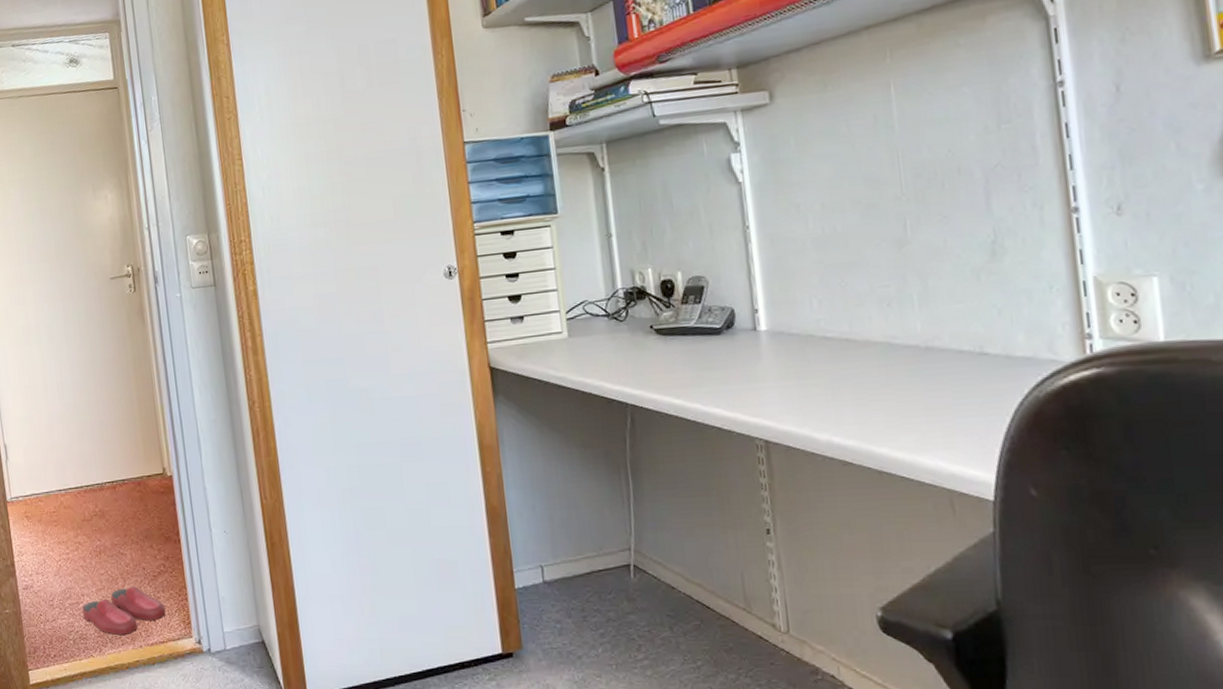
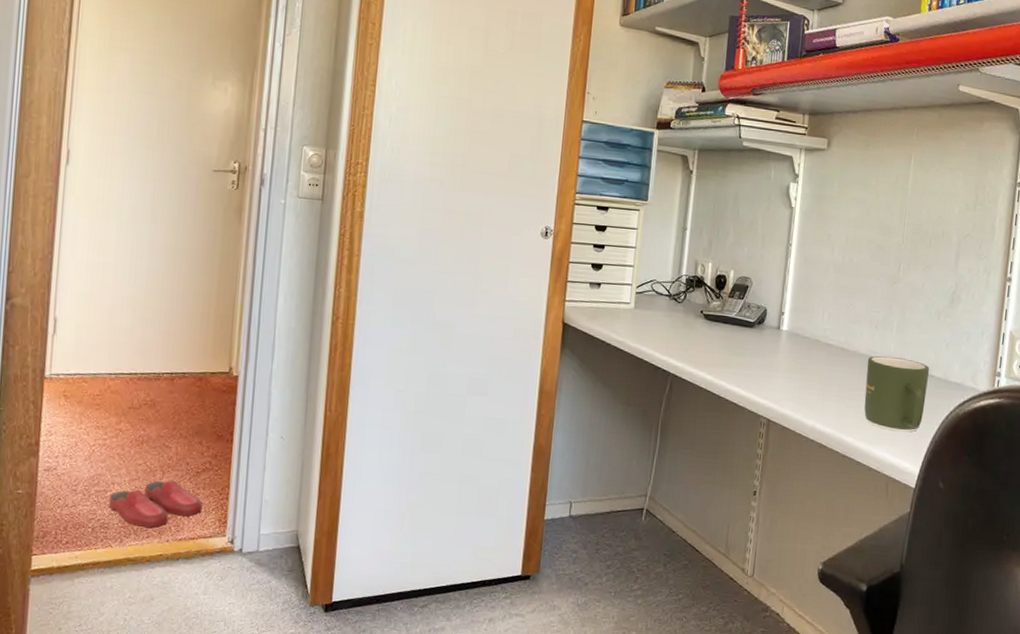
mug: none [885,338,985,432] -> present [864,355,930,433]

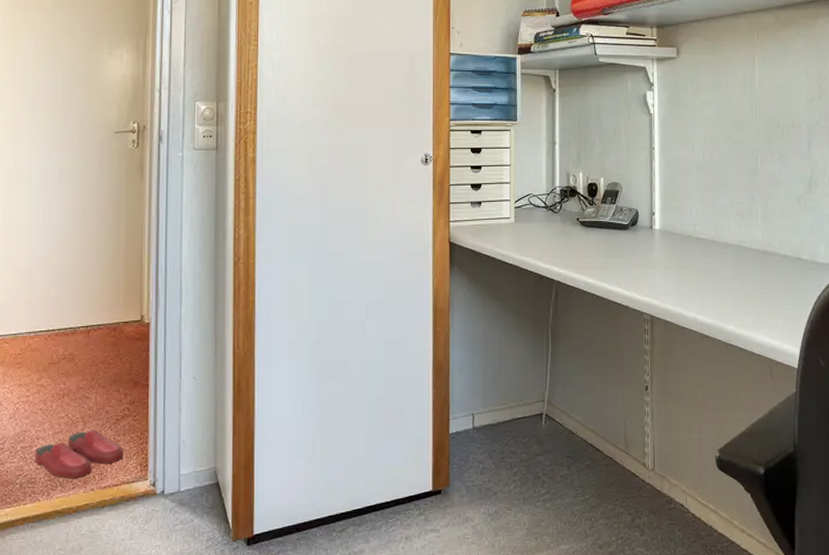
mug: present [864,355,930,433] -> none [738,244,798,315]

